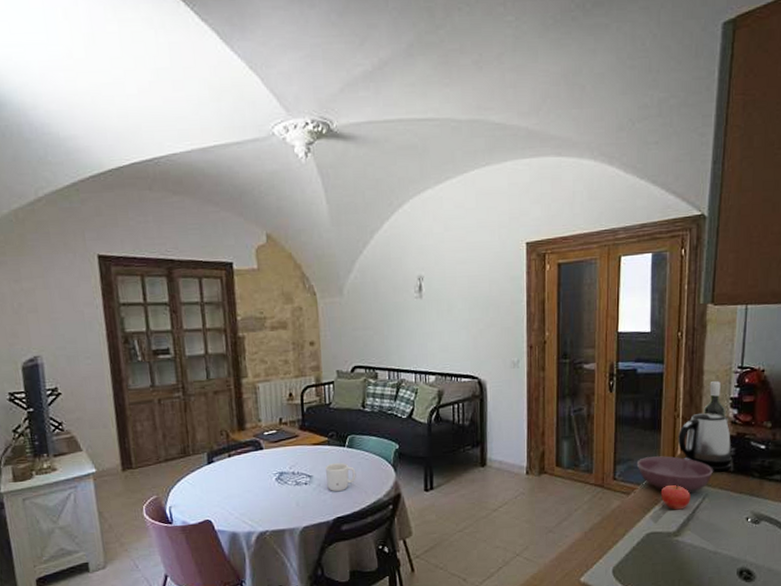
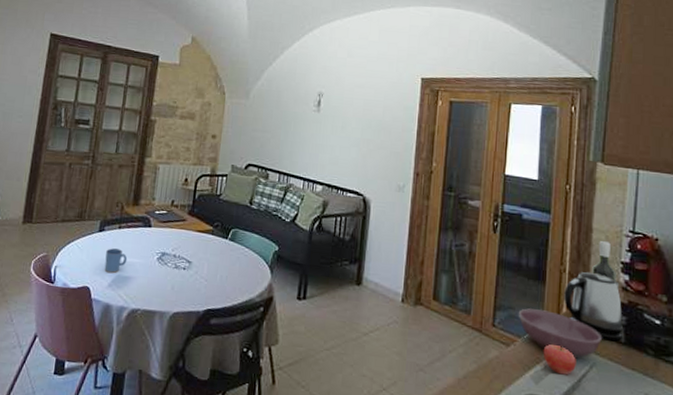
mug: none [220,477,245,503] -> present [104,248,128,274]
mug: present [326,462,356,492] -> none [204,252,234,284]

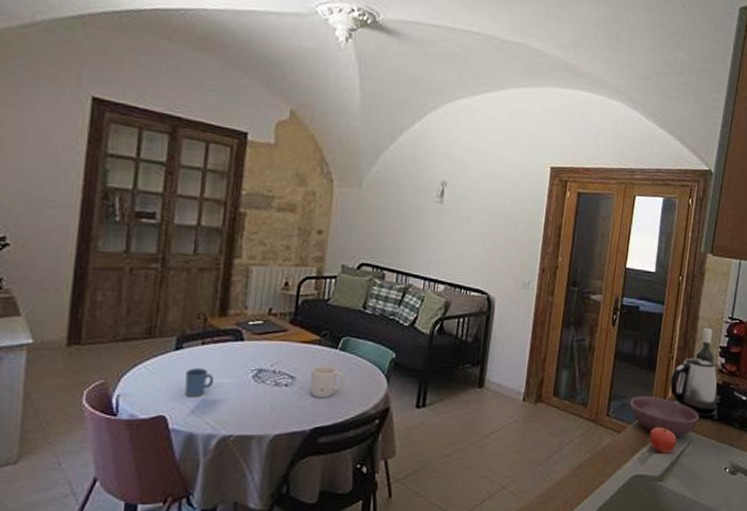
mug: none [204,252,234,284] -> present [310,365,345,399]

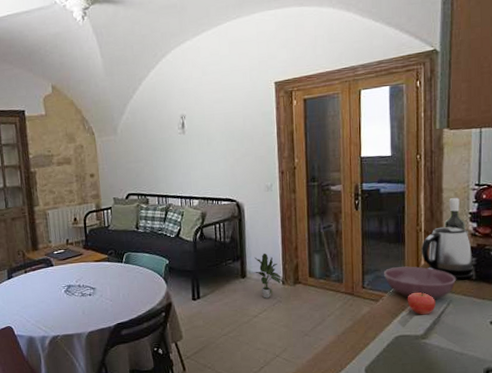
mug: present [184,368,215,398] -> none [19,290,39,312]
mug: present [310,365,345,399] -> none [106,276,133,302]
potted plant: none [495,361,525,416] -> present [254,254,284,299]

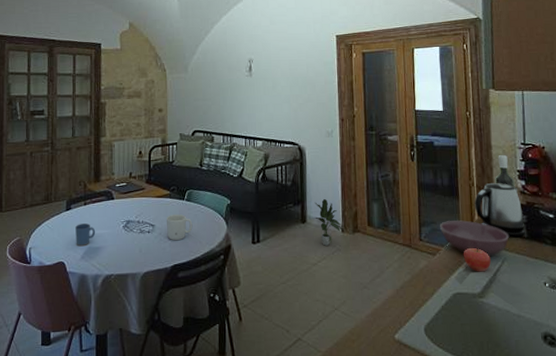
mug: none [19,290,39,312] -> present [75,223,96,247]
mug: none [106,276,133,302] -> present [167,213,193,241]

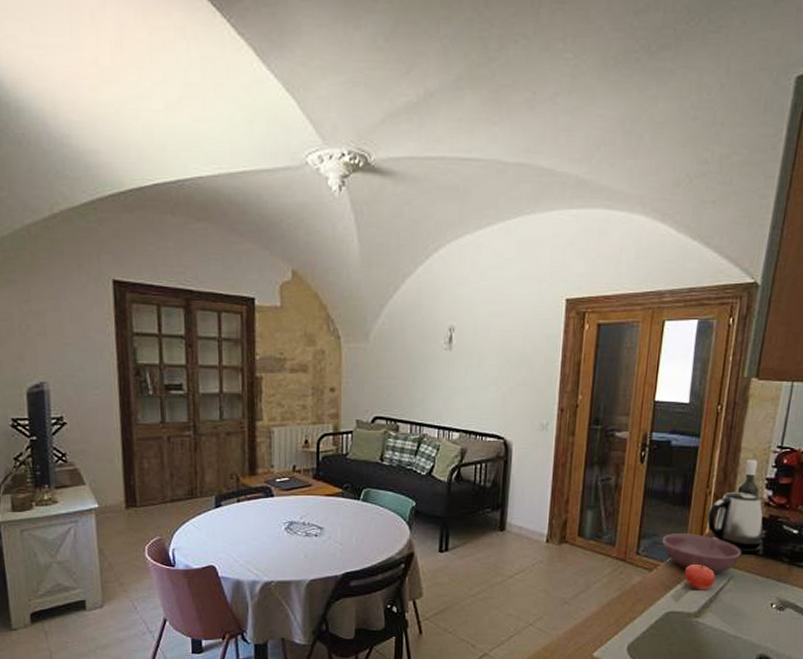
mug: present [75,223,96,247] -> none [227,523,252,550]
mug: present [167,213,193,241] -> none [338,515,369,546]
potted plant: present [314,199,343,246] -> none [516,504,549,557]

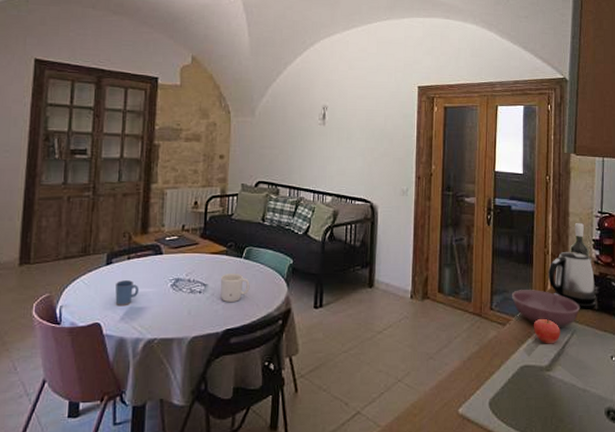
mug: none [227,523,252,550] -> present [115,280,140,307]
mug: none [338,515,369,546] -> present [221,272,250,303]

